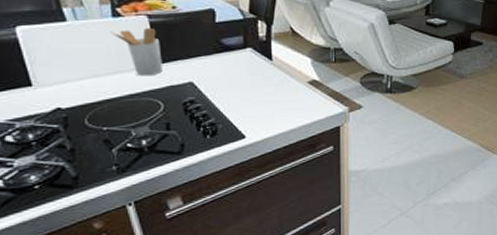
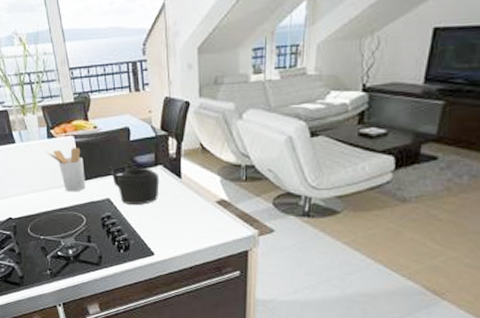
teapot: none [191,47,249,89] -> present [108,165,160,206]

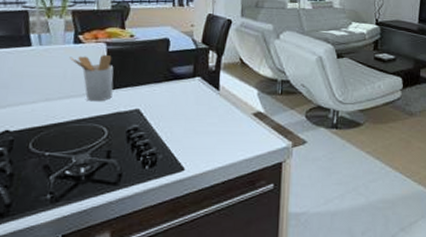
teapot: present [108,165,160,206] -> none [141,75,197,117]

